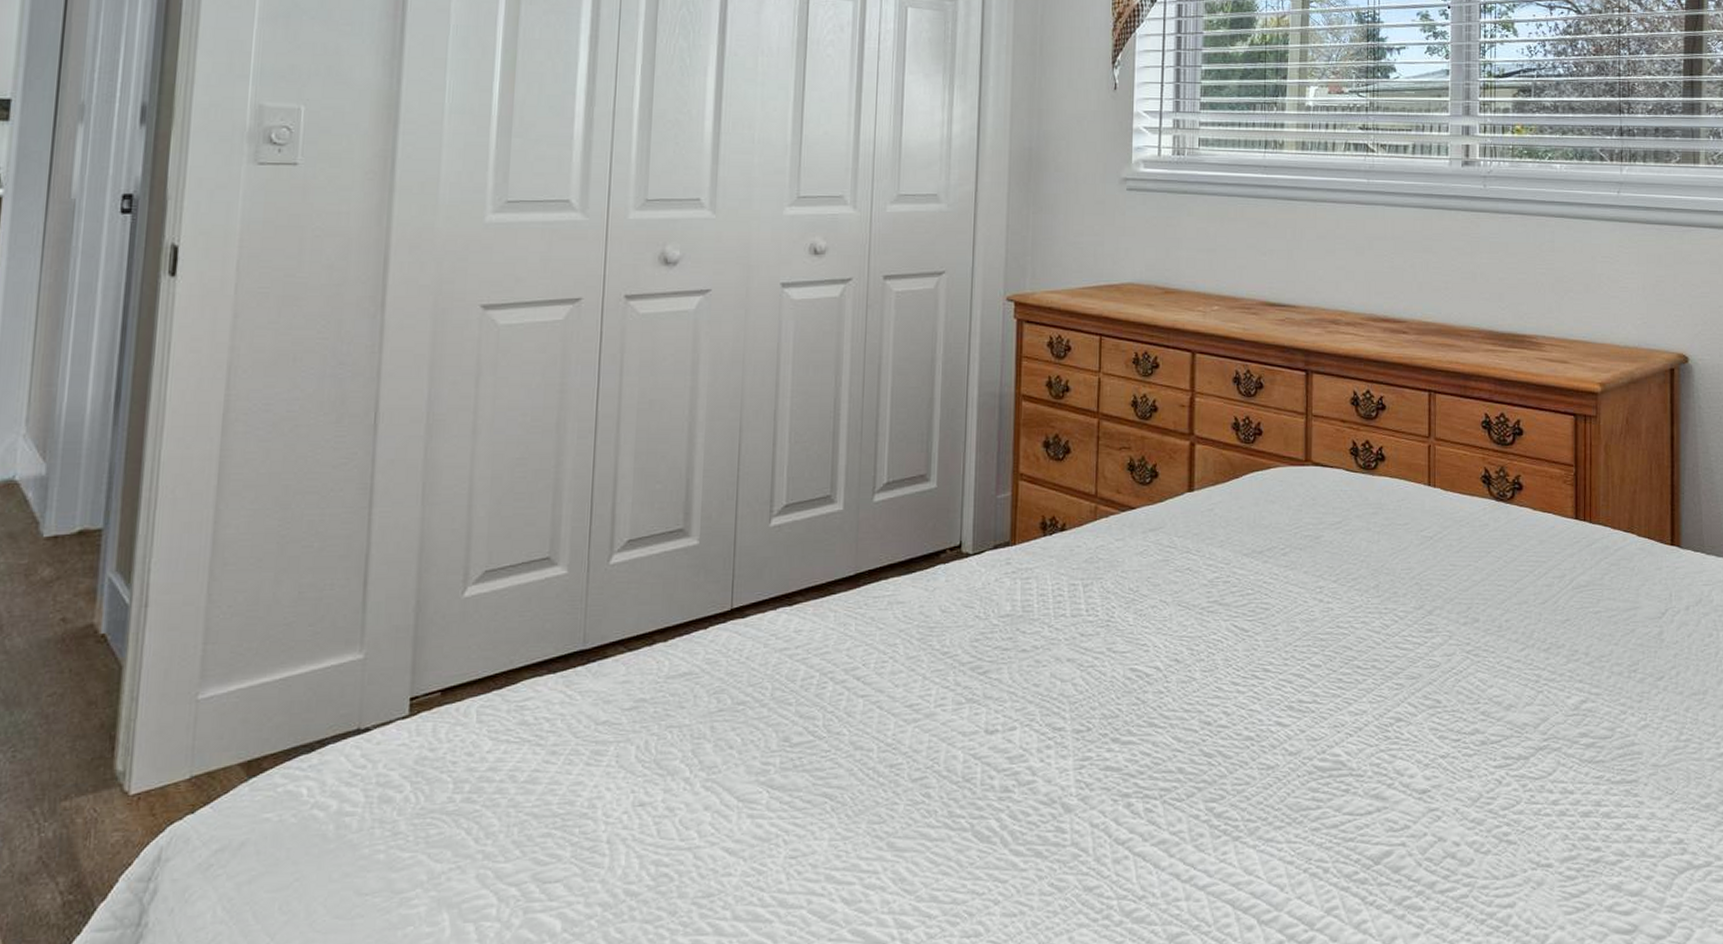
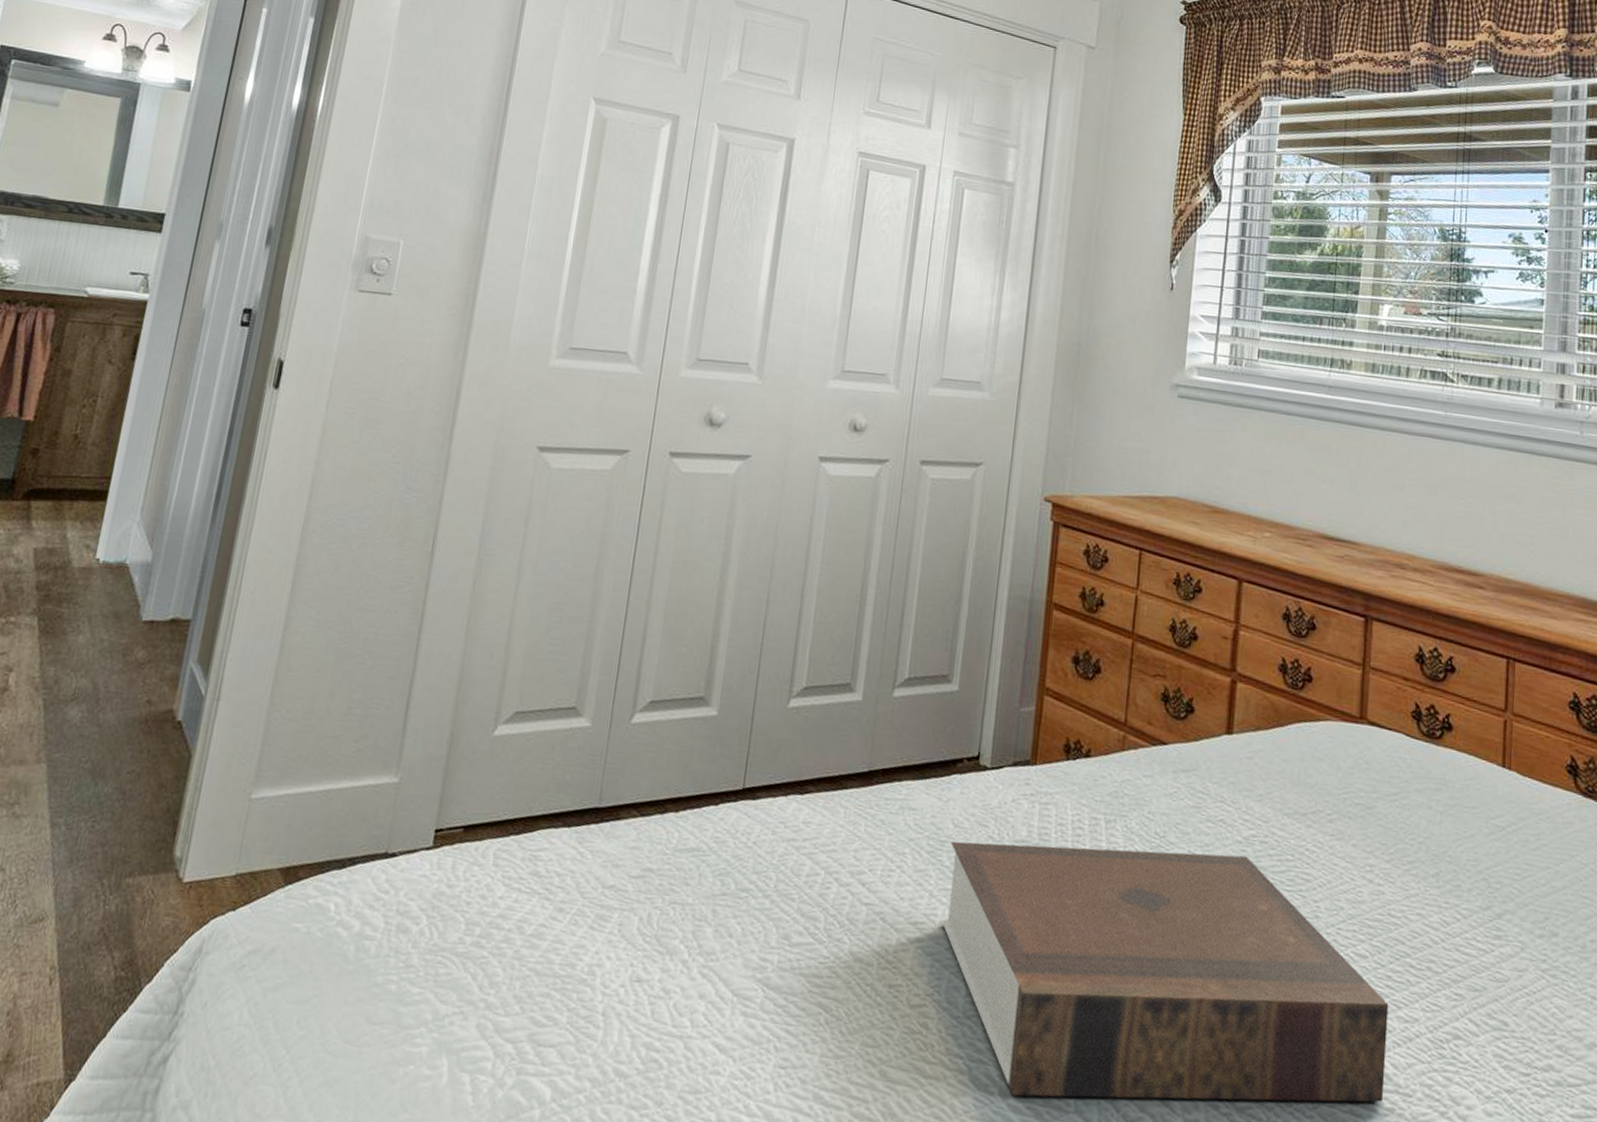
book: none [937,596,1341,842] -> present [942,841,1389,1103]

